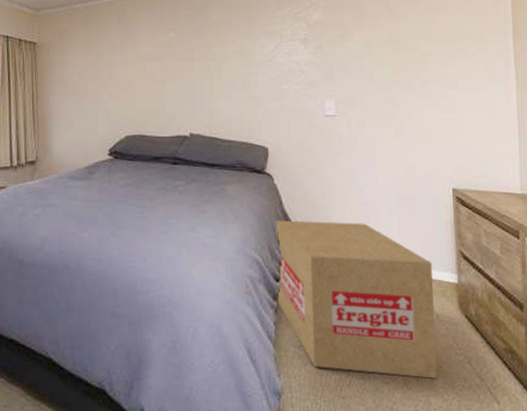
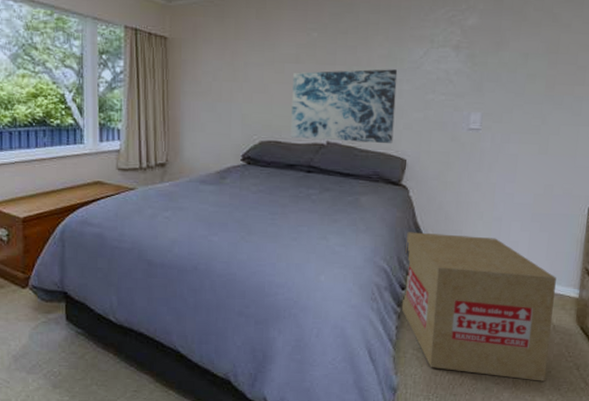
wall art: none [154,63,253,134] -> present [290,69,398,144]

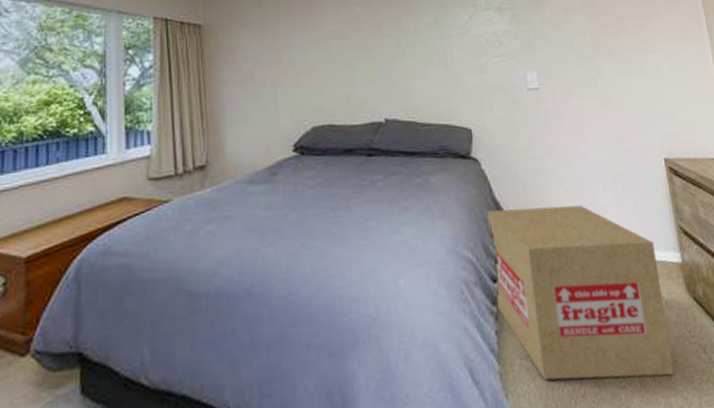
wall art: present [290,69,398,144] -> none [340,36,454,120]

